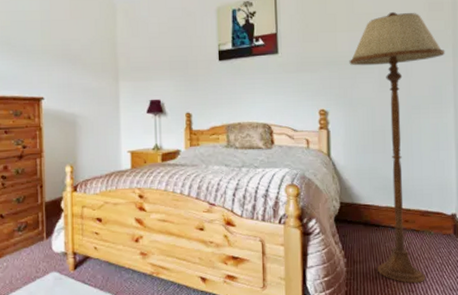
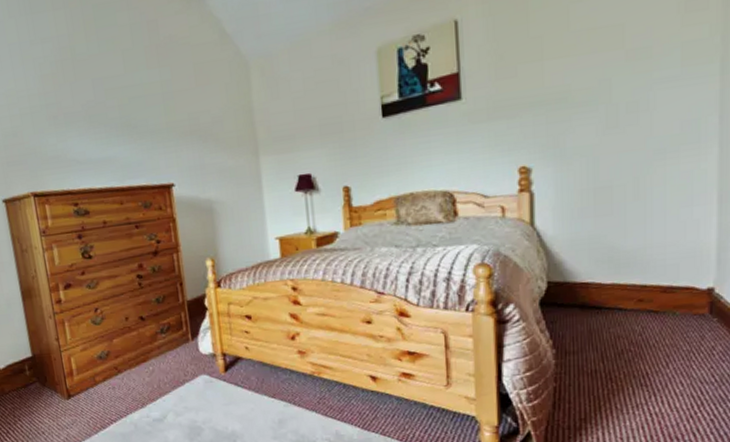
floor lamp: present [349,12,445,284] -> none [561,18,709,377]

